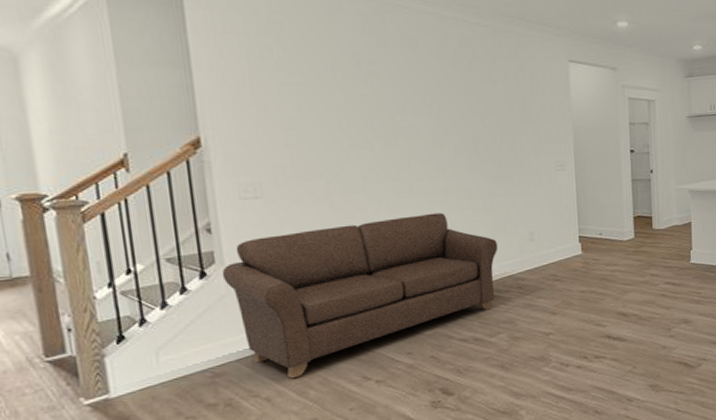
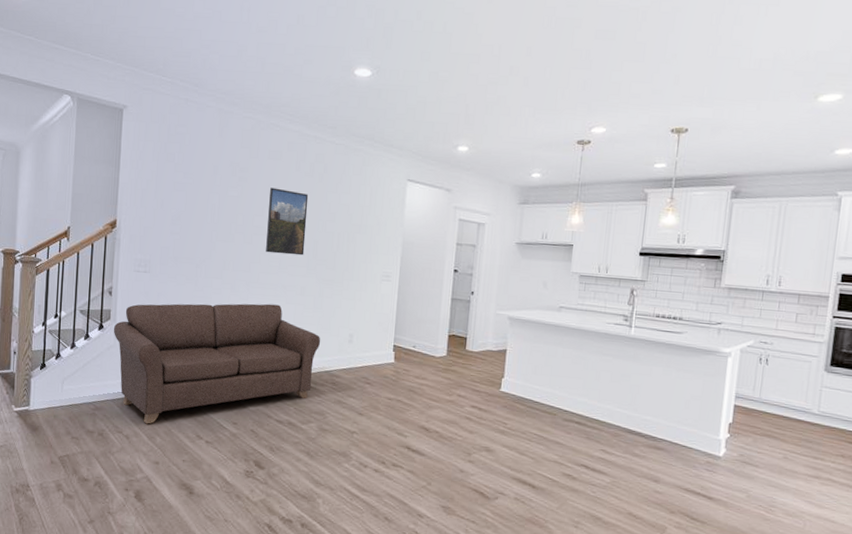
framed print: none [409,80,464,156] -> present [266,187,309,256]

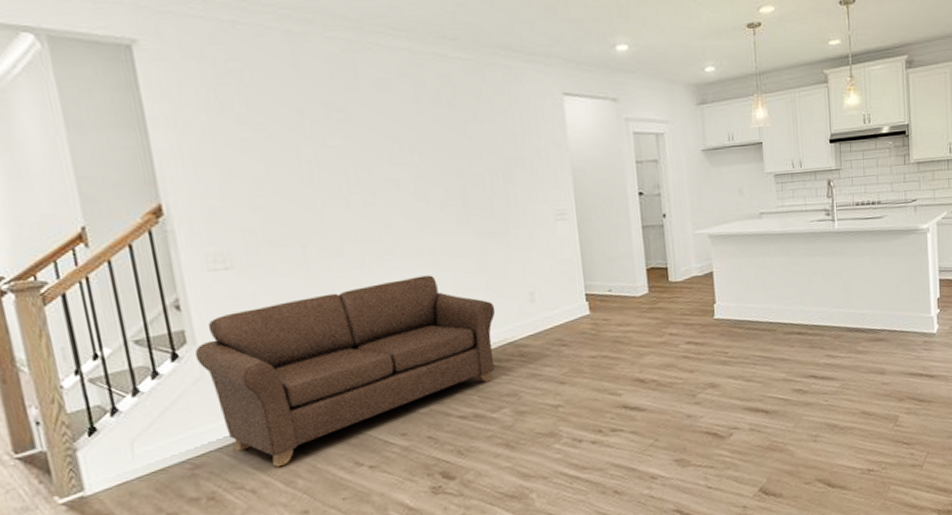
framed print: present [266,187,309,256] -> none [385,126,451,213]

